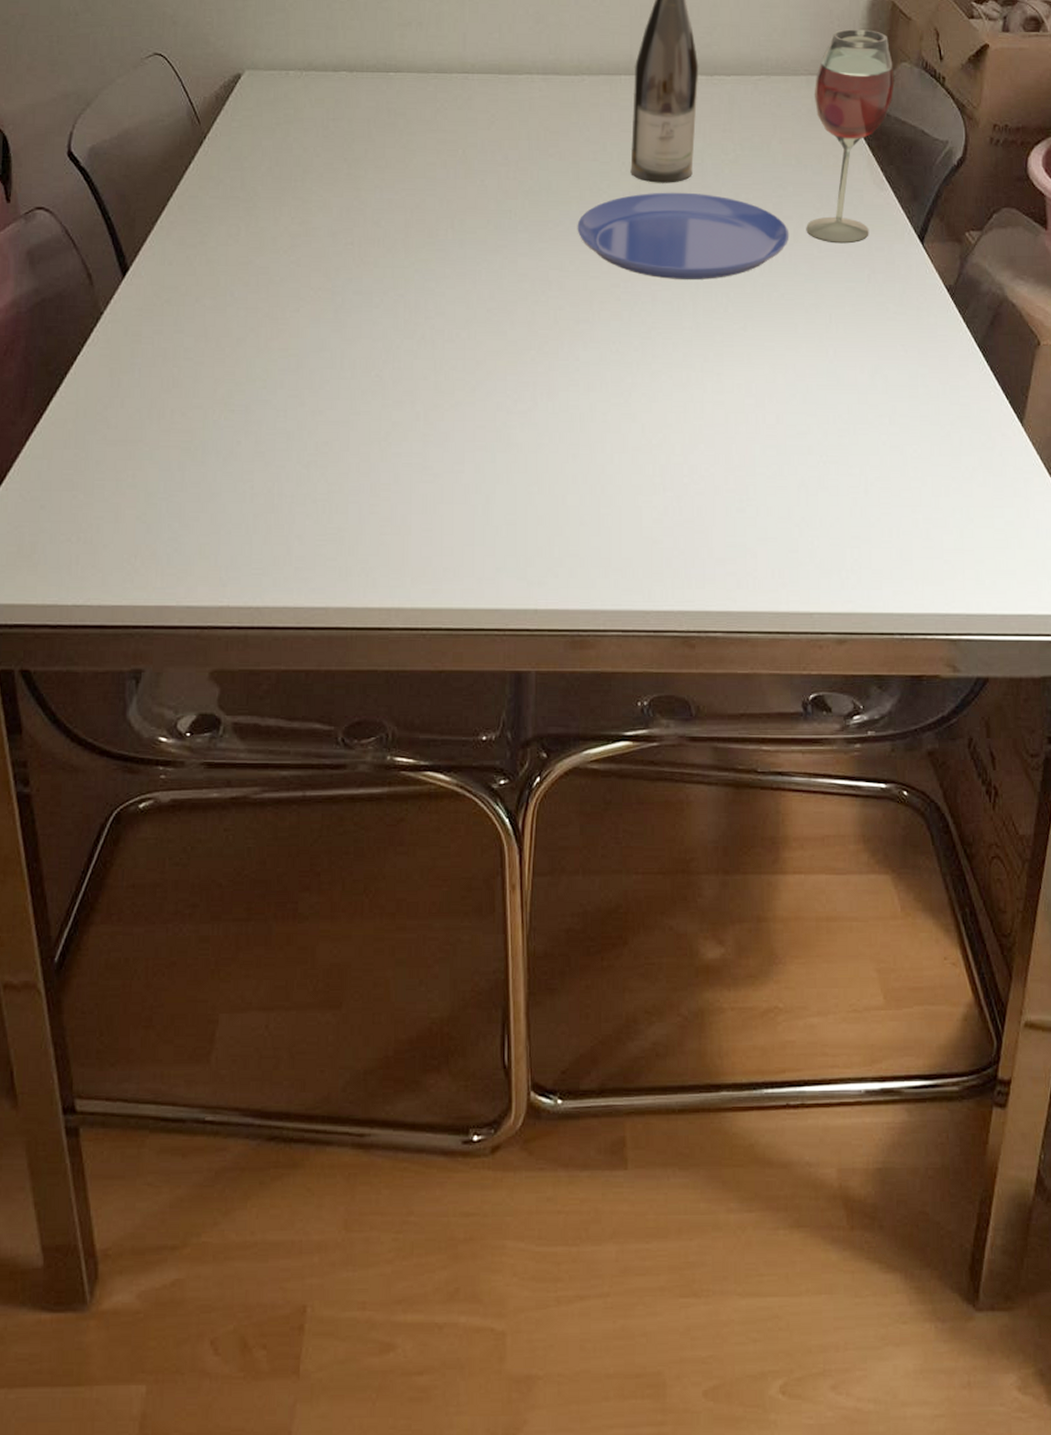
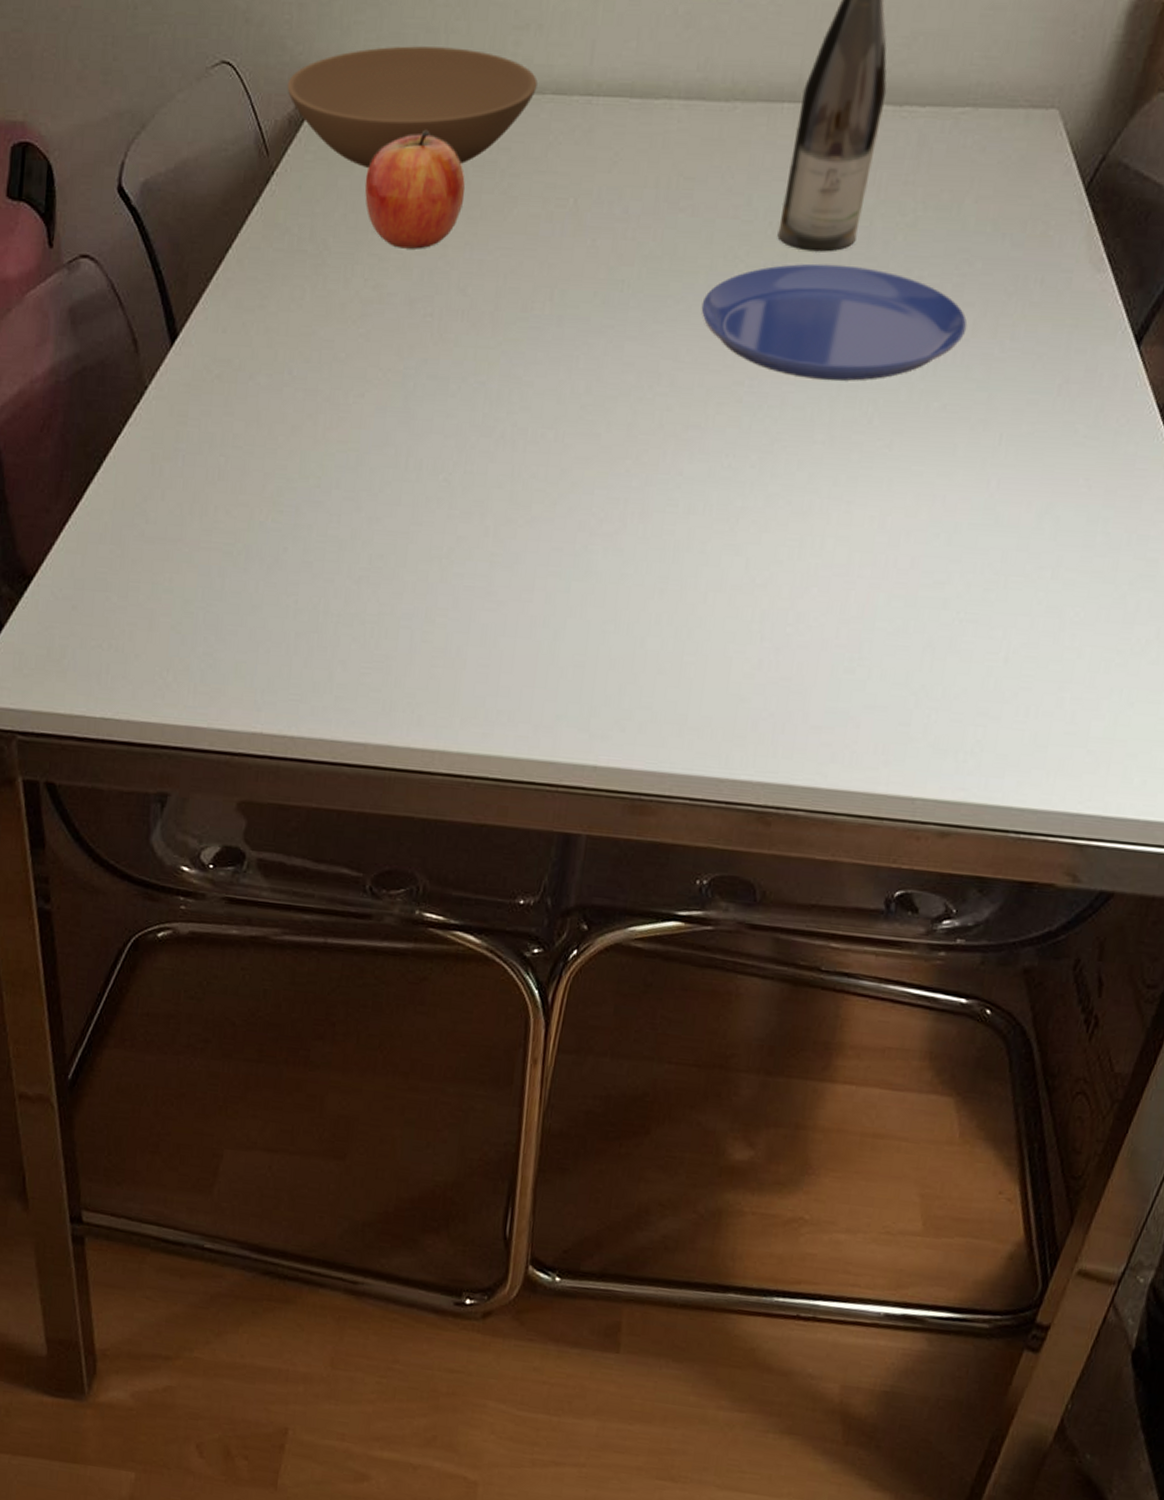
bowl: none [212,39,422,131] -> present [287,46,538,168]
apple: none [285,102,371,193] -> present [364,131,465,249]
wineglass: present [806,29,895,244] -> none [989,42,1148,342]

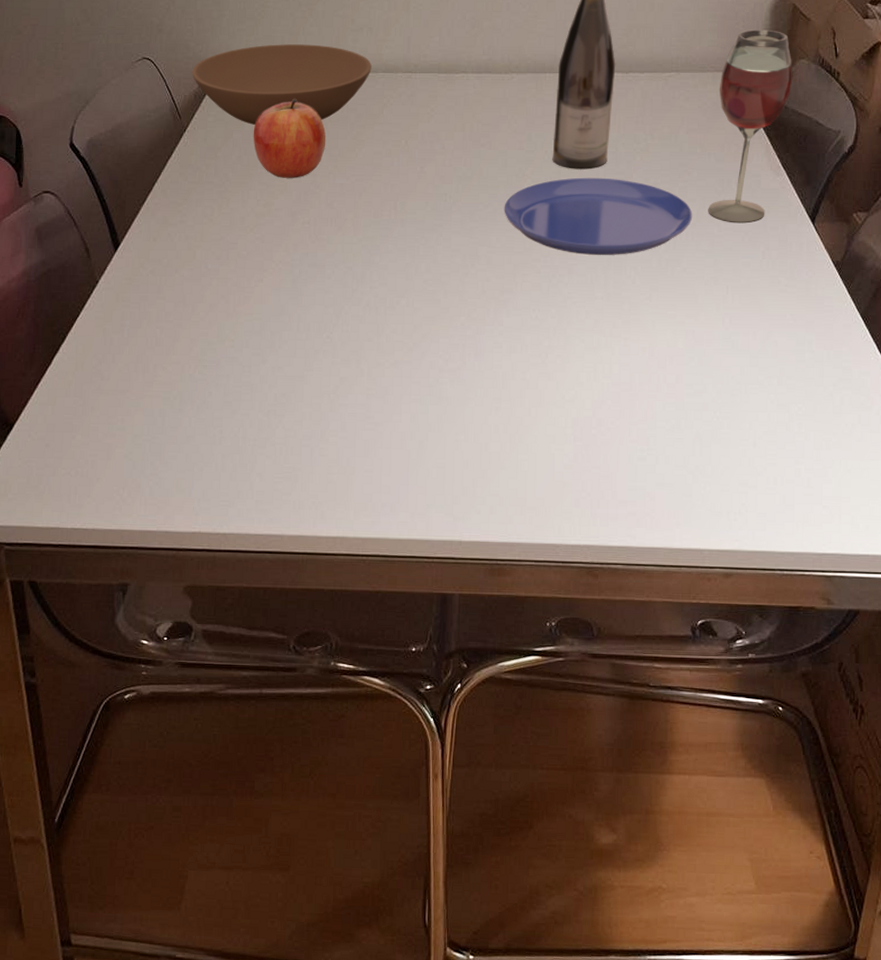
wineglass: none [989,42,1148,342] -> present [708,30,793,224]

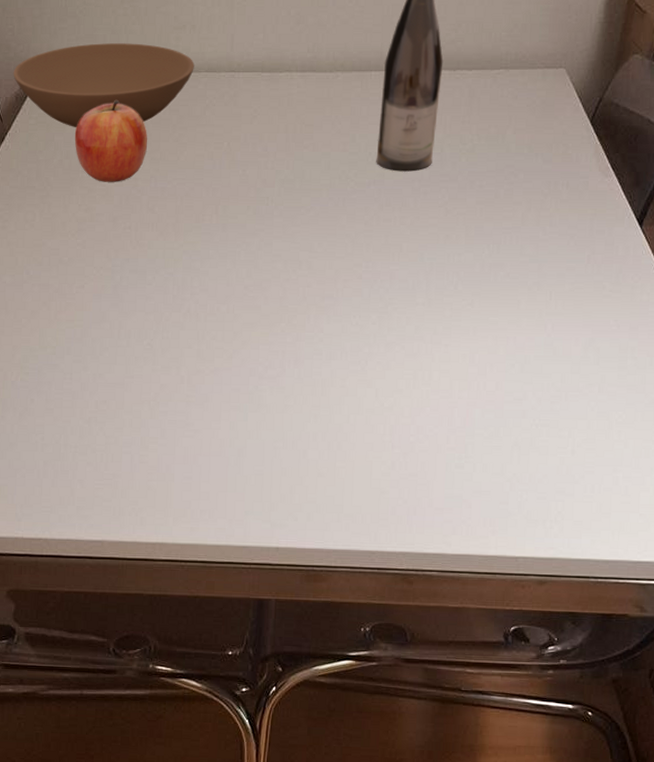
plate: present [504,177,693,255] -> none [326,180,518,260]
wineglass: present [708,30,793,224] -> none [533,23,626,227]

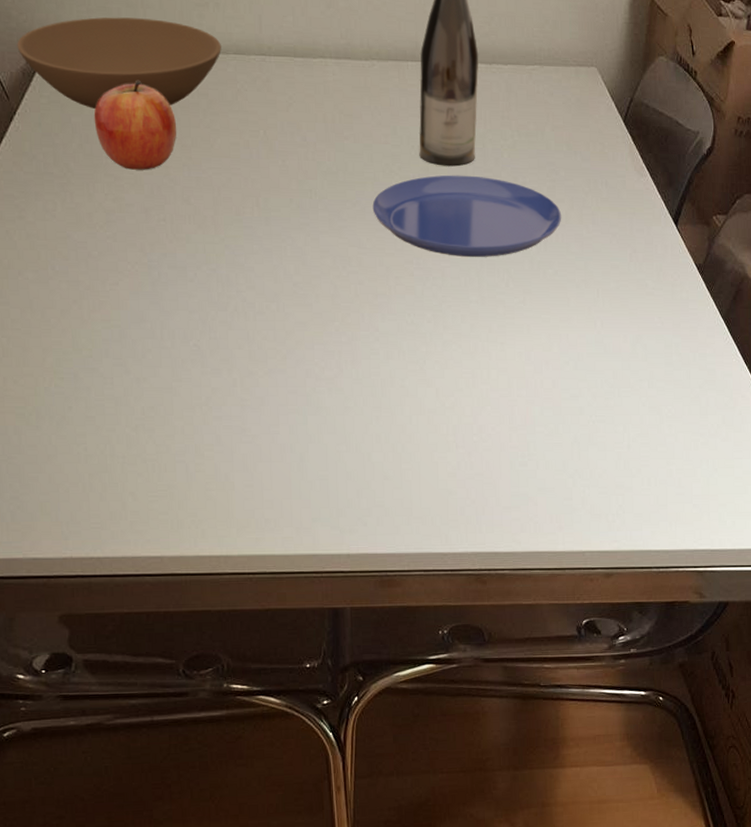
plate: none [326,180,518,260] -> present [372,175,562,257]

